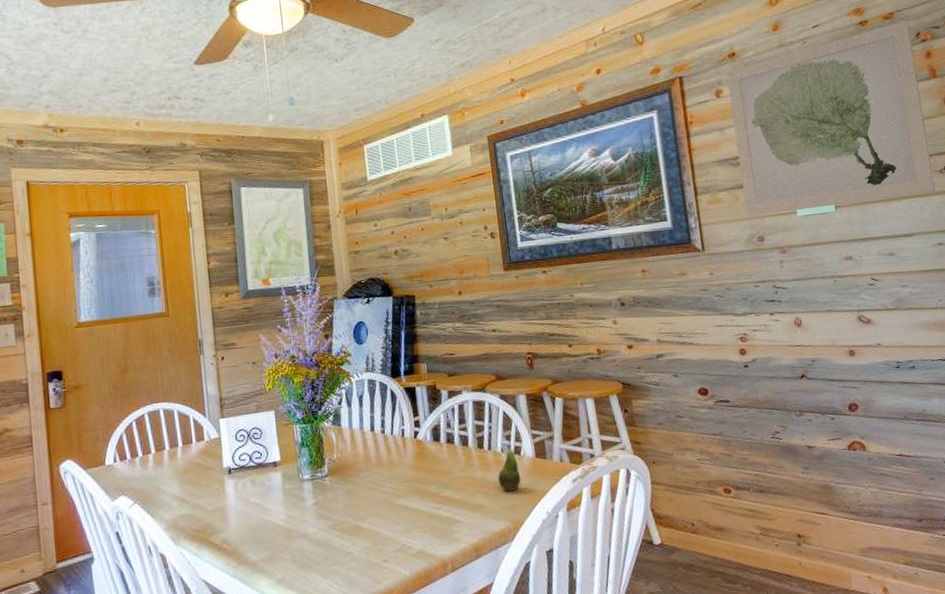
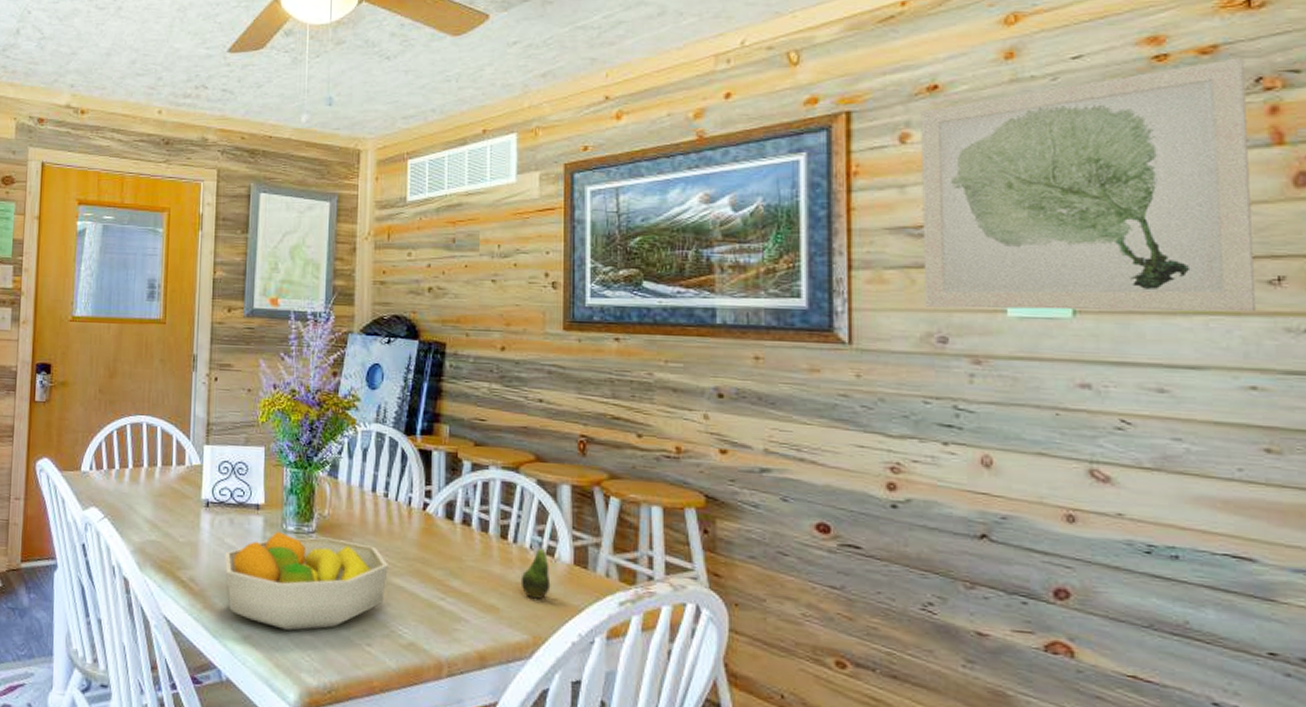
fruit bowl: none [250,477,393,566] -> present [224,530,388,631]

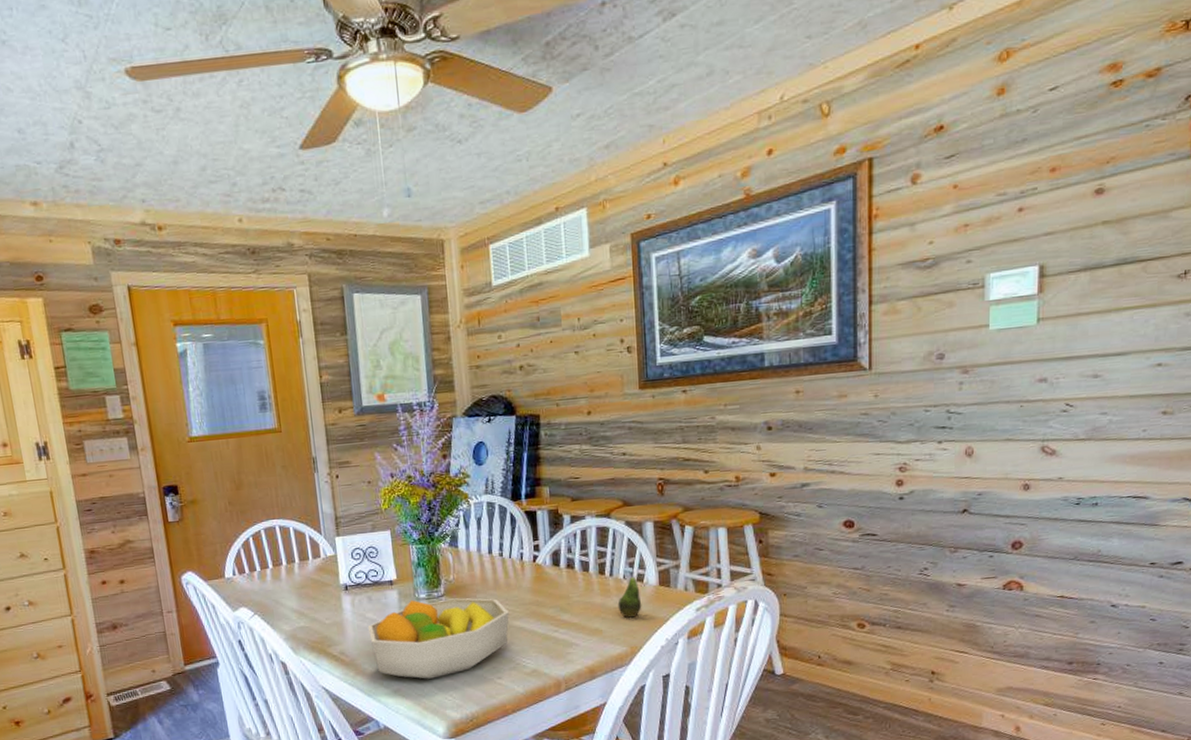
wall art: present [921,57,1257,312] -> none [927,78,1179,330]

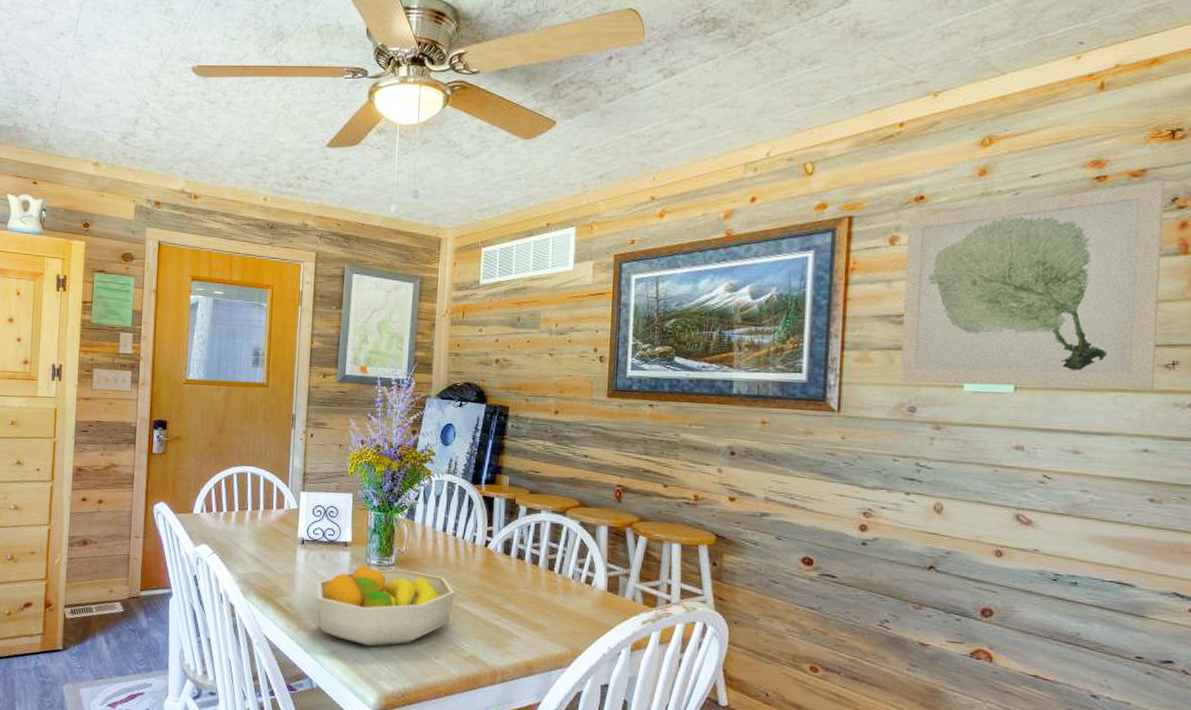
fruit: present [617,565,642,618] -> none [563,566,588,619]
wall art: none [927,78,1179,330] -> present [900,180,1165,390]

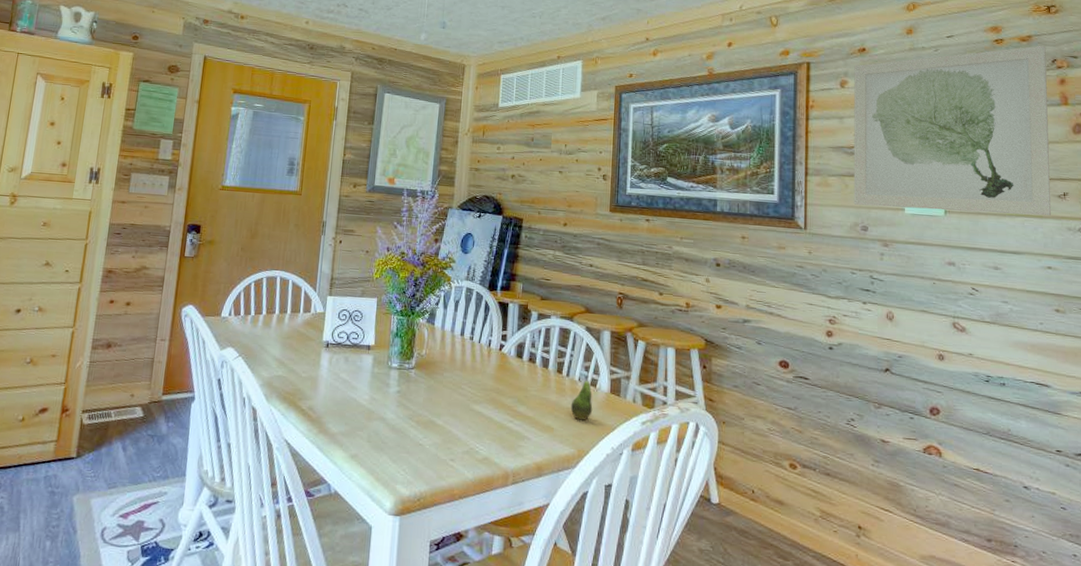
fruit bowl: present [316,564,455,646] -> none [339,367,471,450]
fruit: none [563,566,588,619] -> present [570,369,593,421]

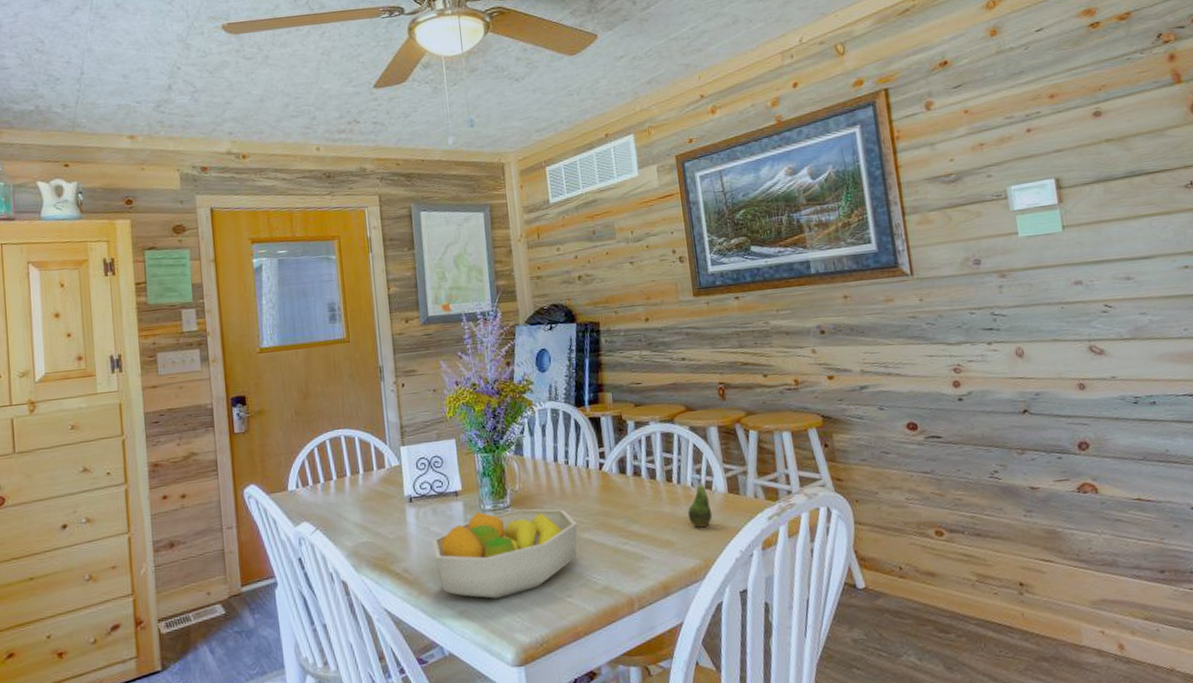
fruit bowl: none [339,367,471,450] -> present [432,509,577,599]
wall art: present [853,45,1052,216] -> none [938,20,1180,238]

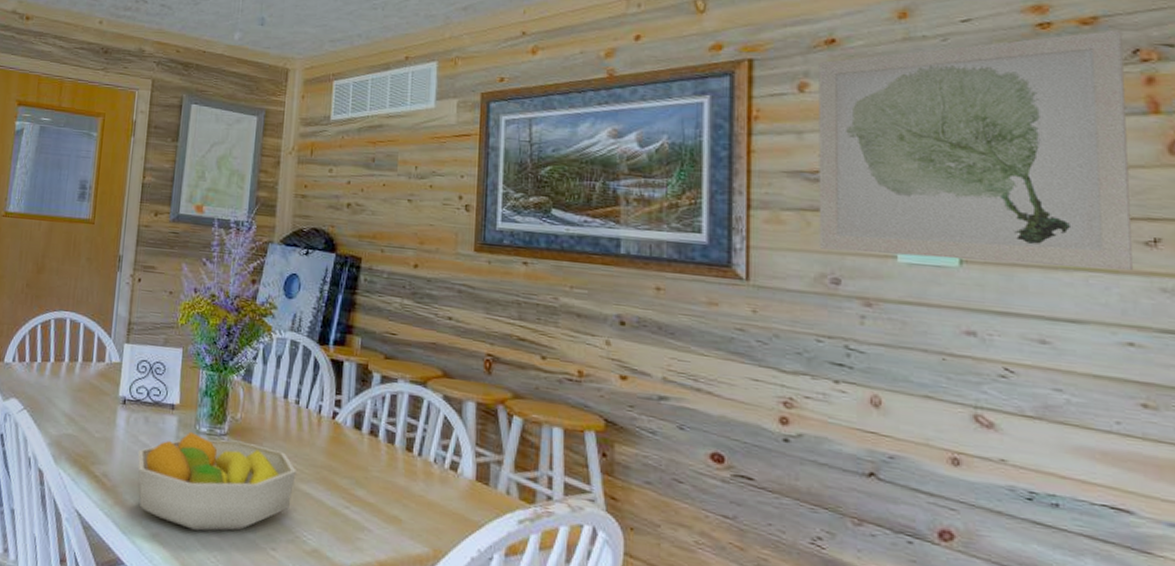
fruit: present [687,471,713,528] -> none [423,448,453,513]
wall art: none [938,20,1180,238] -> present [819,29,1134,271]

